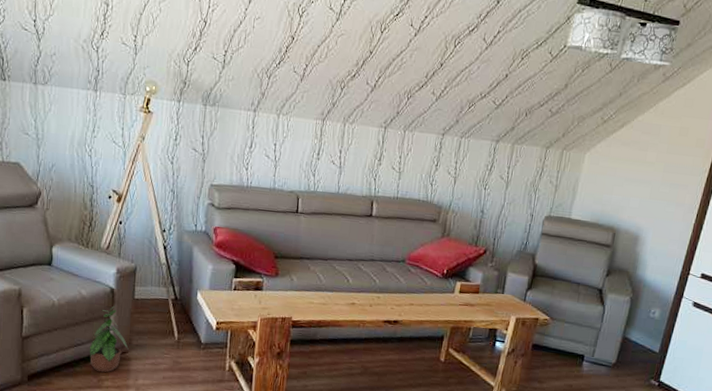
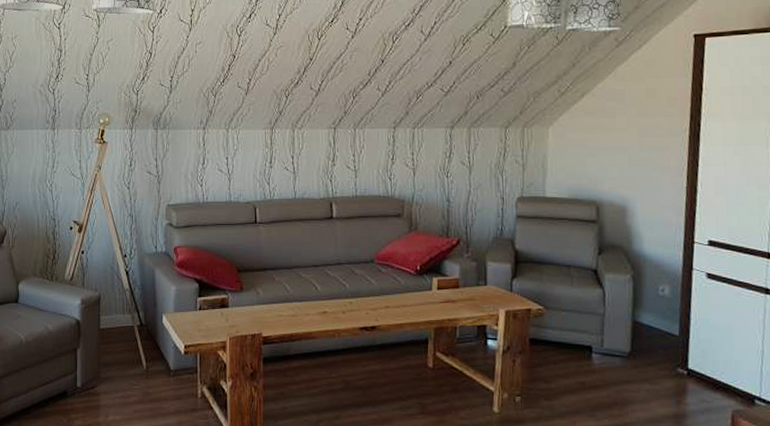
potted plant: present [89,306,129,373] -> none [58,338,97,411]

